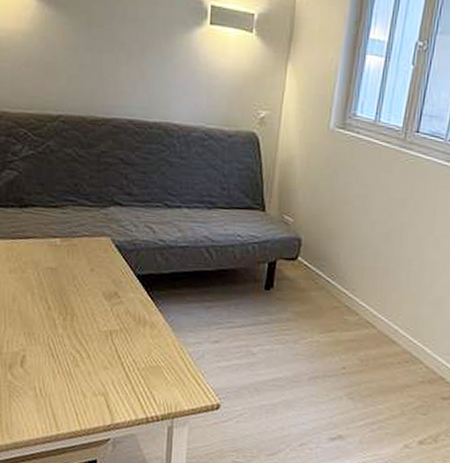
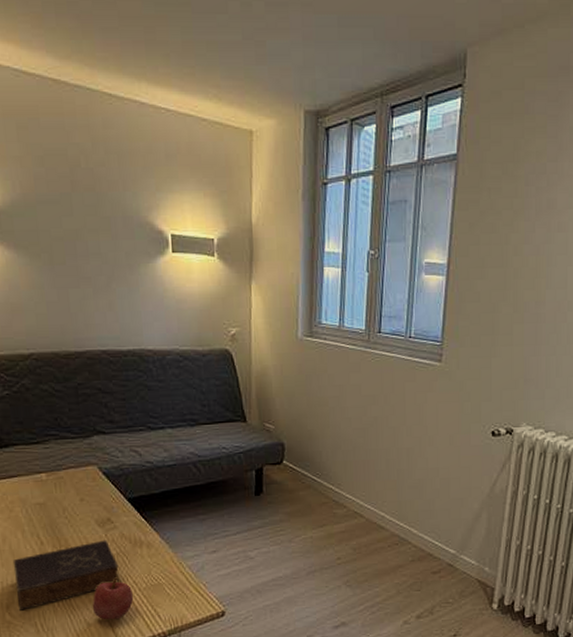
book: none [20,313,120,373] -> present [12,540,120,611]
apple: none [90,354,132,396] -> present [92,578,134,620]

